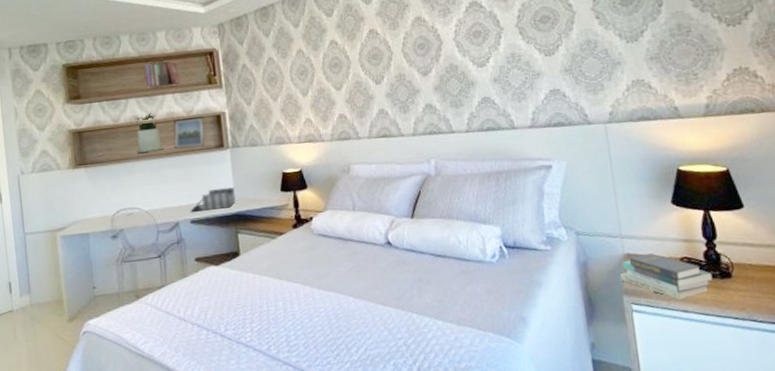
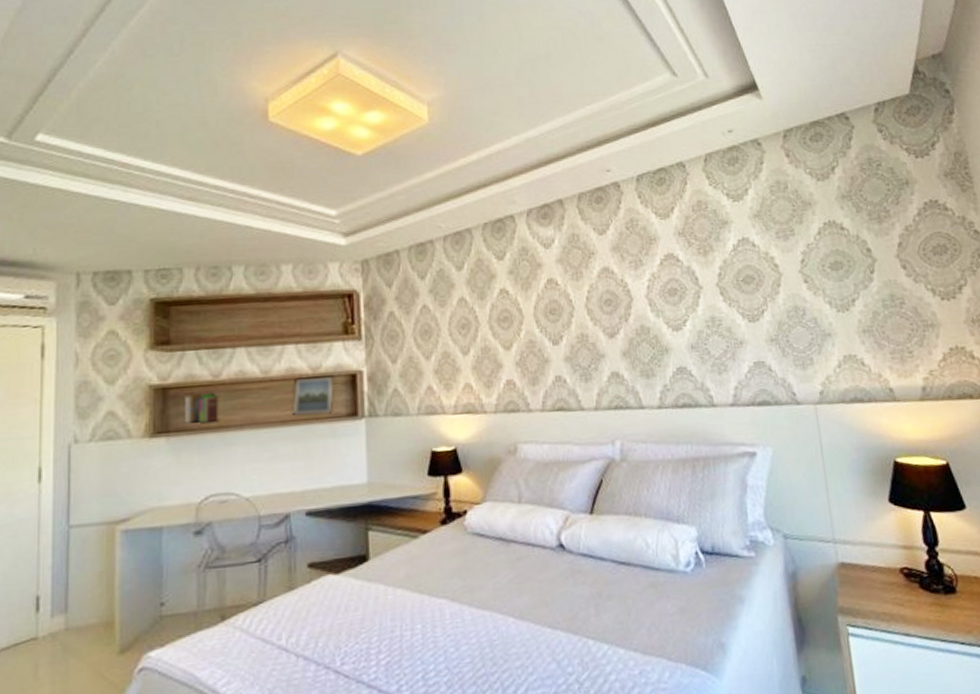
books: none [95,134,121,158] -> present [185,394,219,424]
planter: present [135,112,164,154] -> none [240,366,278,420]
books: present [145,61,181,88] -> none [262,302,307,336]
desk organizer: present [190,187,236,212] -> none [307,469,369,501]
books: present [620,252,713,300] -> none [834,561,936,620]

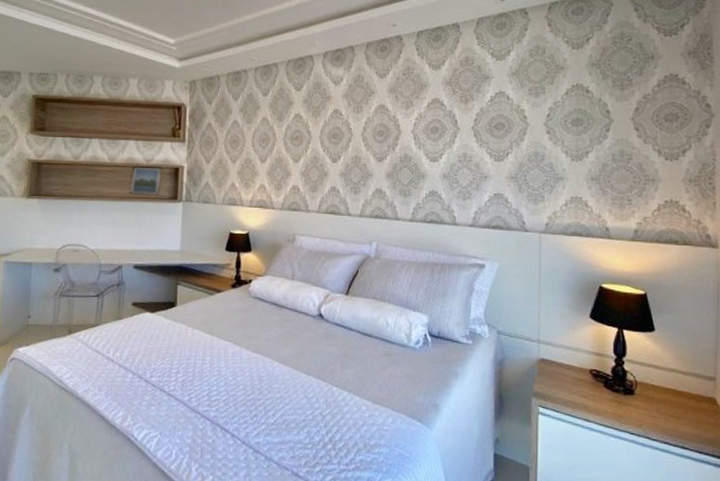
books: present [185,394,219,424] -> none [52,170,77,192]

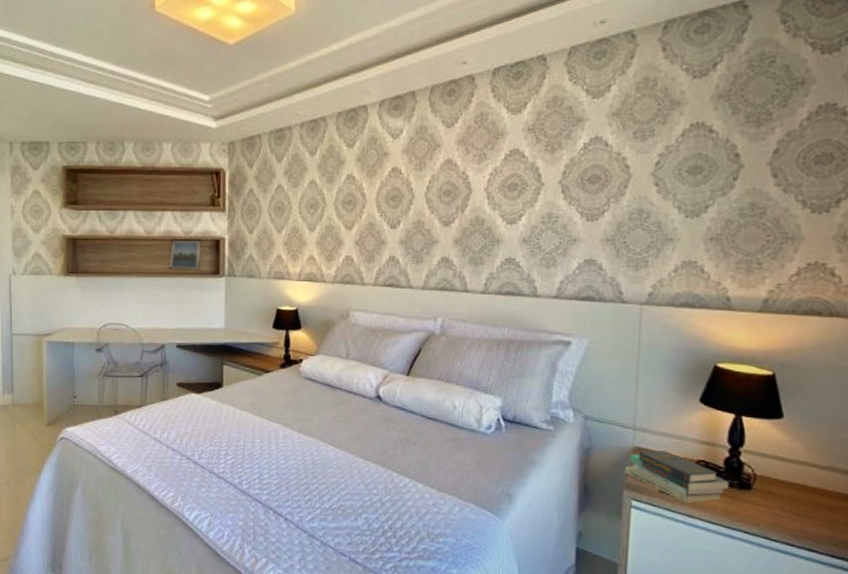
books: none [532,360,617,409] -> present [625,450,730,504]

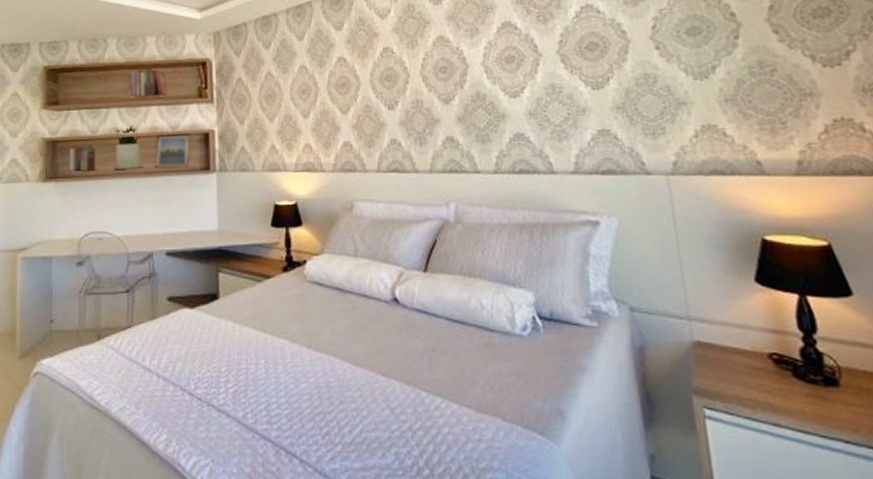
books: none [89,246,114,269] -> present [70,147,96,172]
planter: none [129,227,157,270] -> present [113,124,143,171]
books: none [147,175,182,203] -> present [131,69,168,98]
books: present [625,450,730,504] -> none [688,342,814,408]

